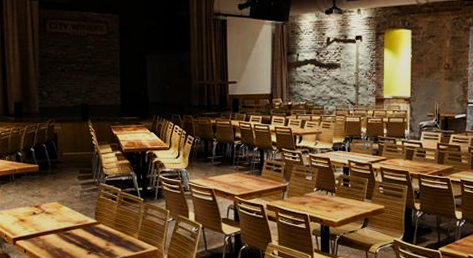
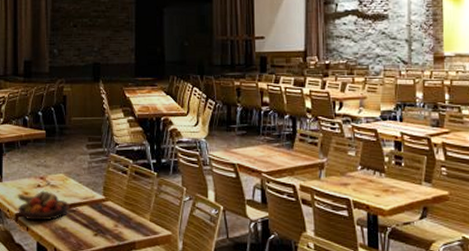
fruit bowl: none [14,217,65,244] -> present [18,190,70,221]

